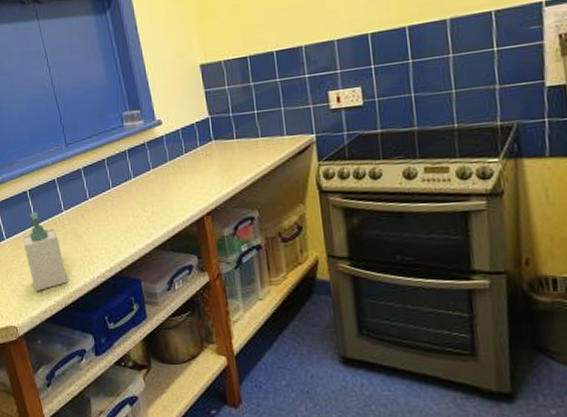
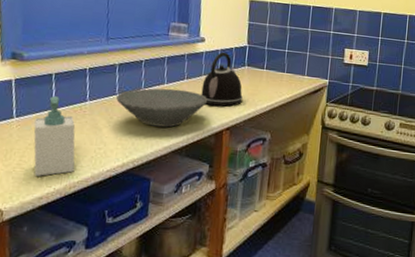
bowl: none [89,180,180,225] -> present [116,88,208,128]
kettle: none [170,130,217,192] -> present [201,51,243,107]

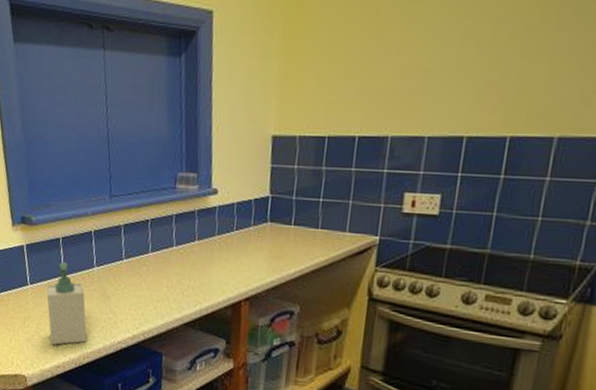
bowl: present [116,88,208,128] -> none [123,251,223,297]
kettle: present [201,51,243,107] -> none [215,205,265,273]

